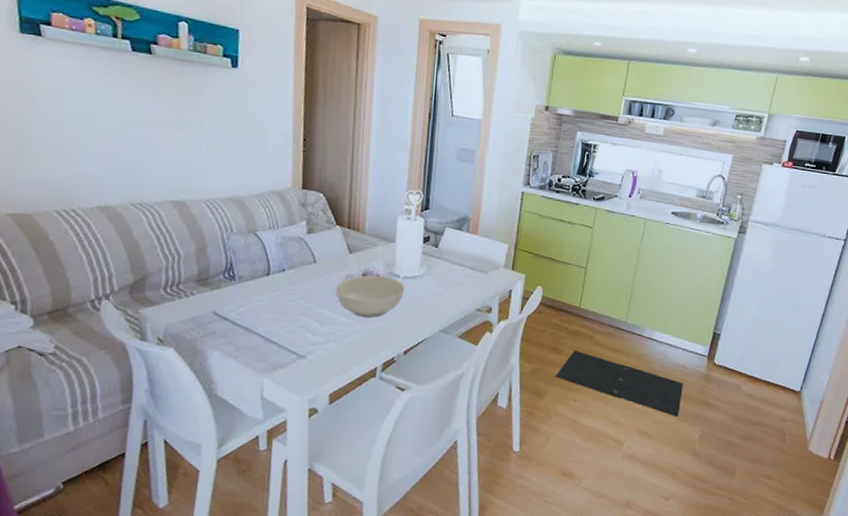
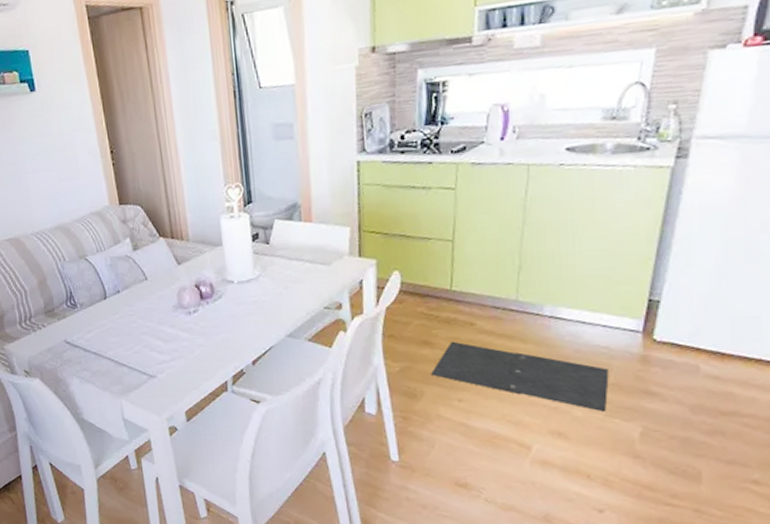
bowl: present [335,275,406,317] -> none [170,284,242,330]

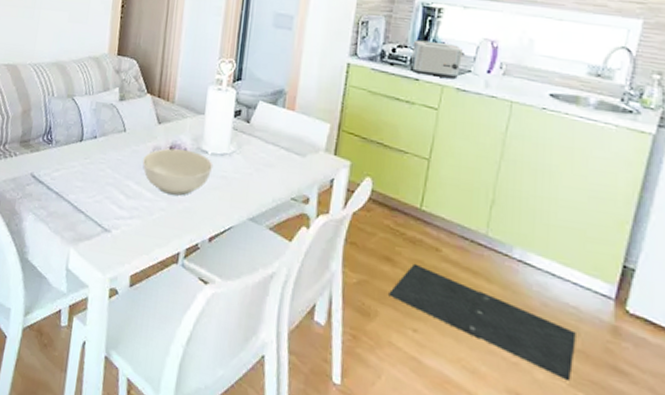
bowl: none [170,284,242,330] -> present [142,148,213,196]
toaster: none [420,117,477,158] -> present [409,40,466,80]

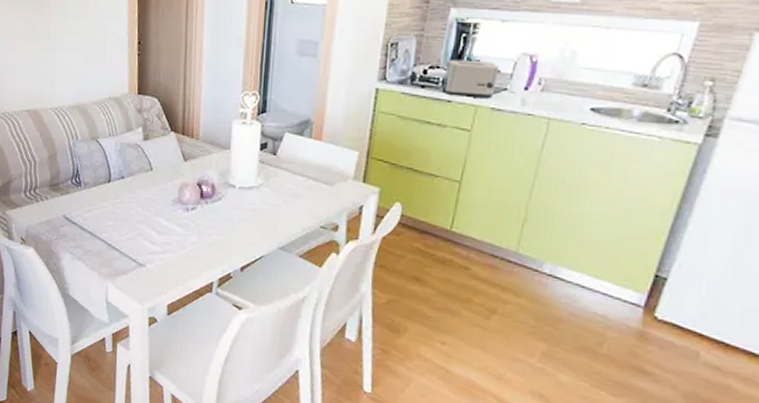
bowl: present [142,148,213,196] -> none [171,184,242,229]
door mat: present [389,263,576,382] -> none [418,282,602,383]

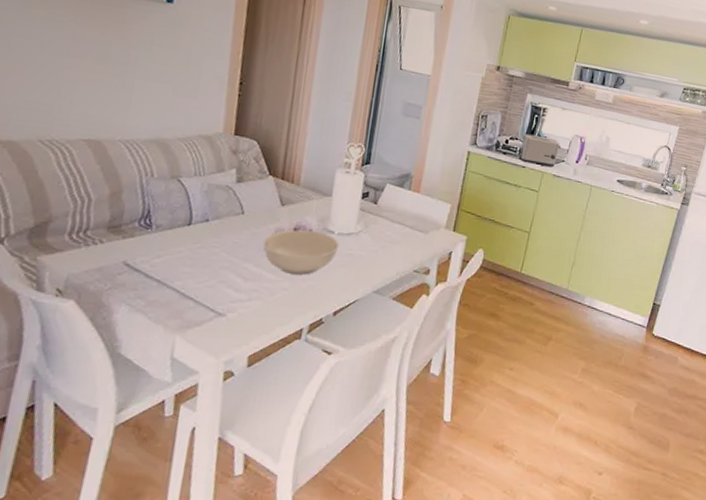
bowl: none [171,184,242,229] -> present [262,229,340,275]

